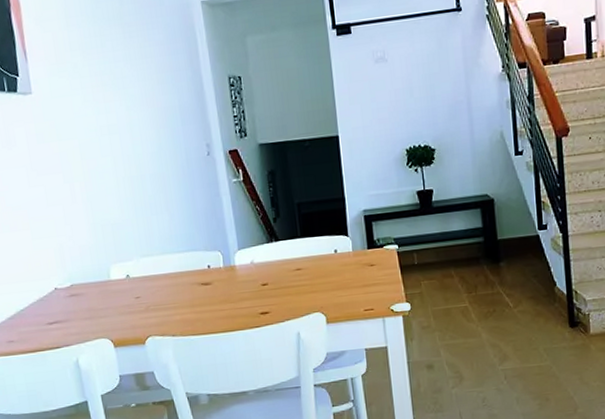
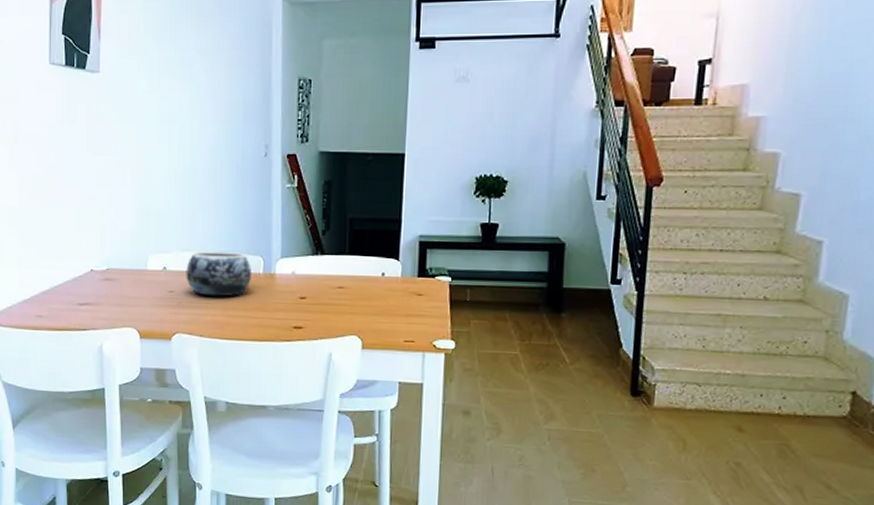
decorative bowl: none [148,250,214,297] -> present [186,251,252,297]

